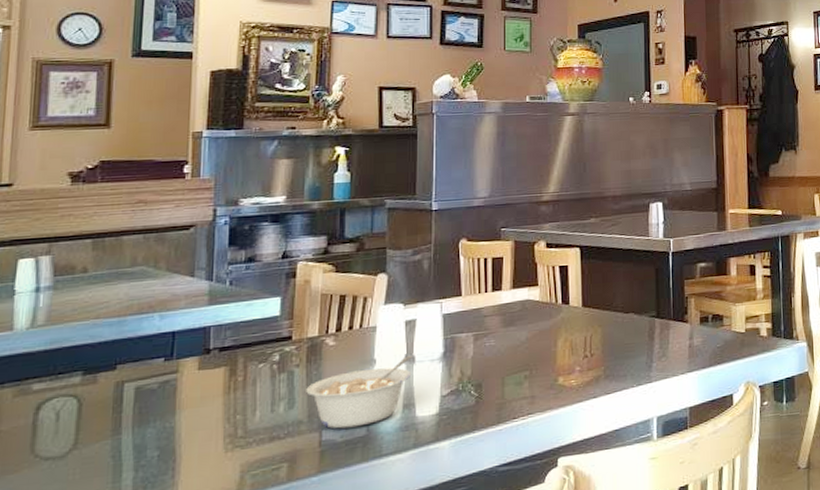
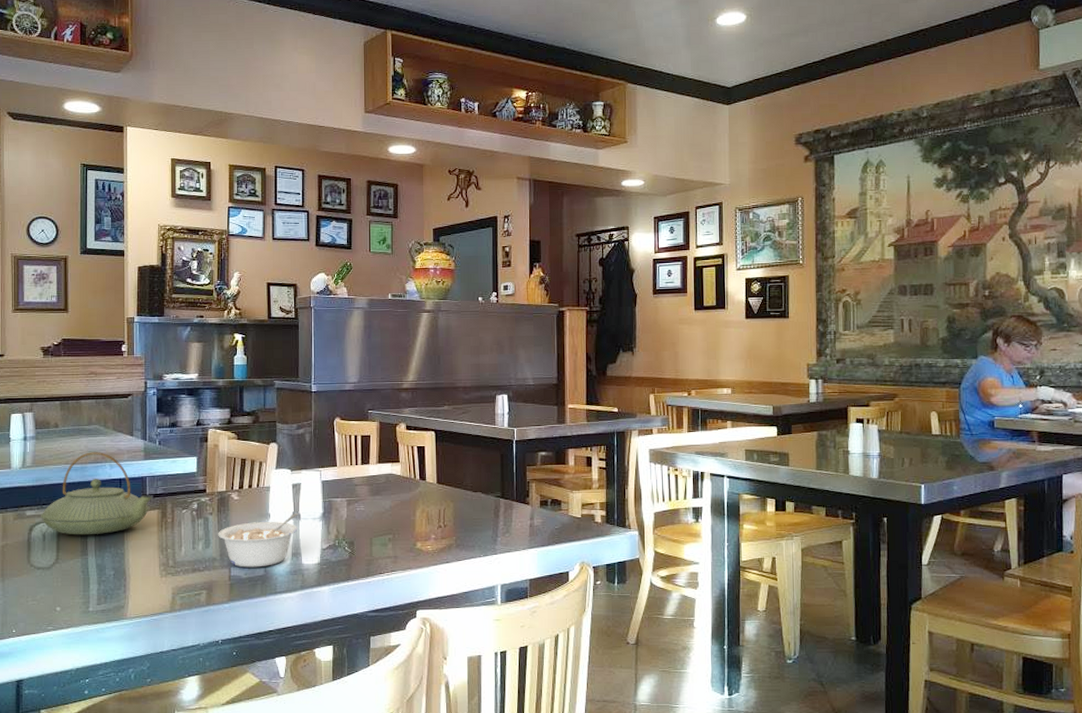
teapot: none [53,299,219,410] -> present [40,452,153,535]

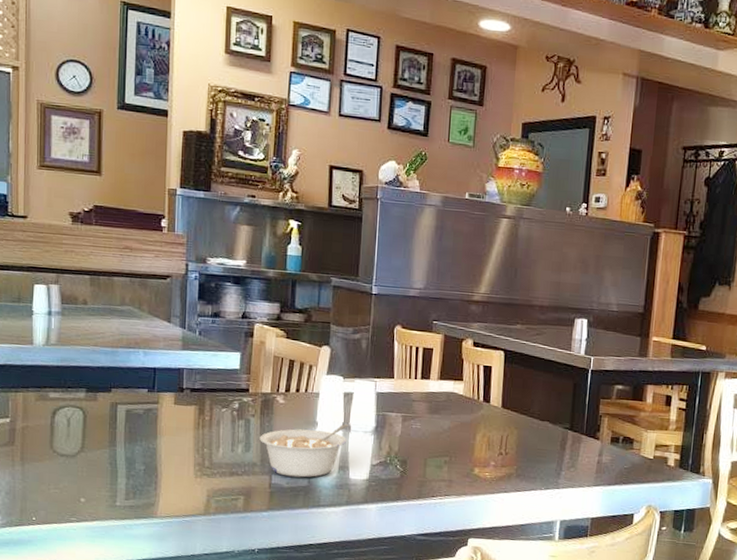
teapot: present [40,452,153,535] -> none [64,335,191,426]

